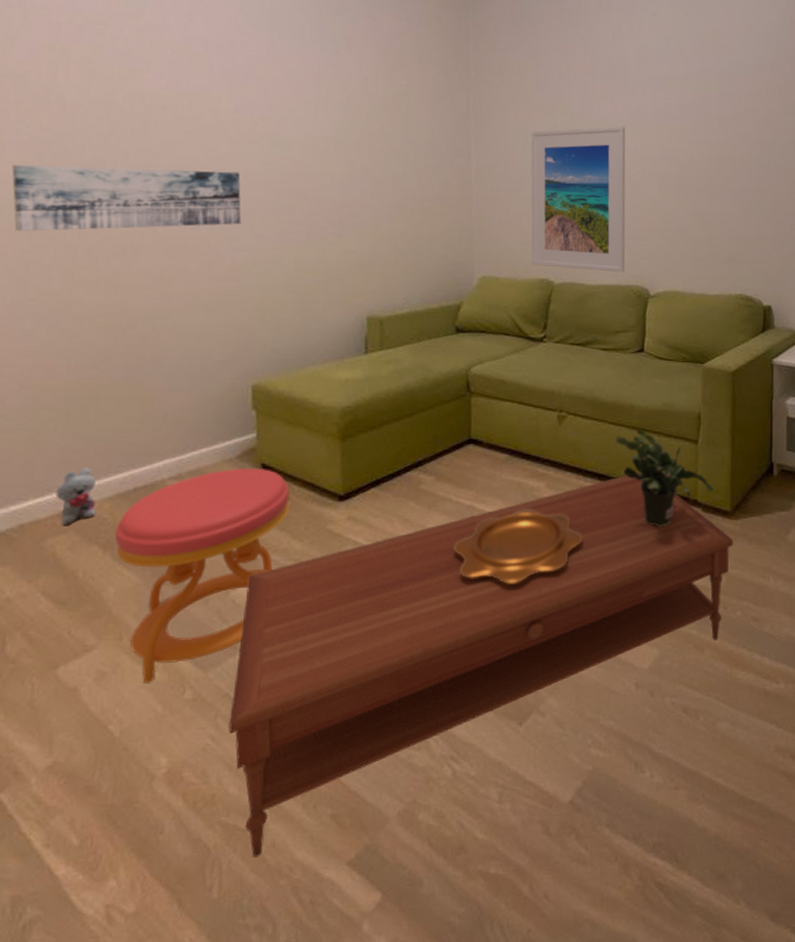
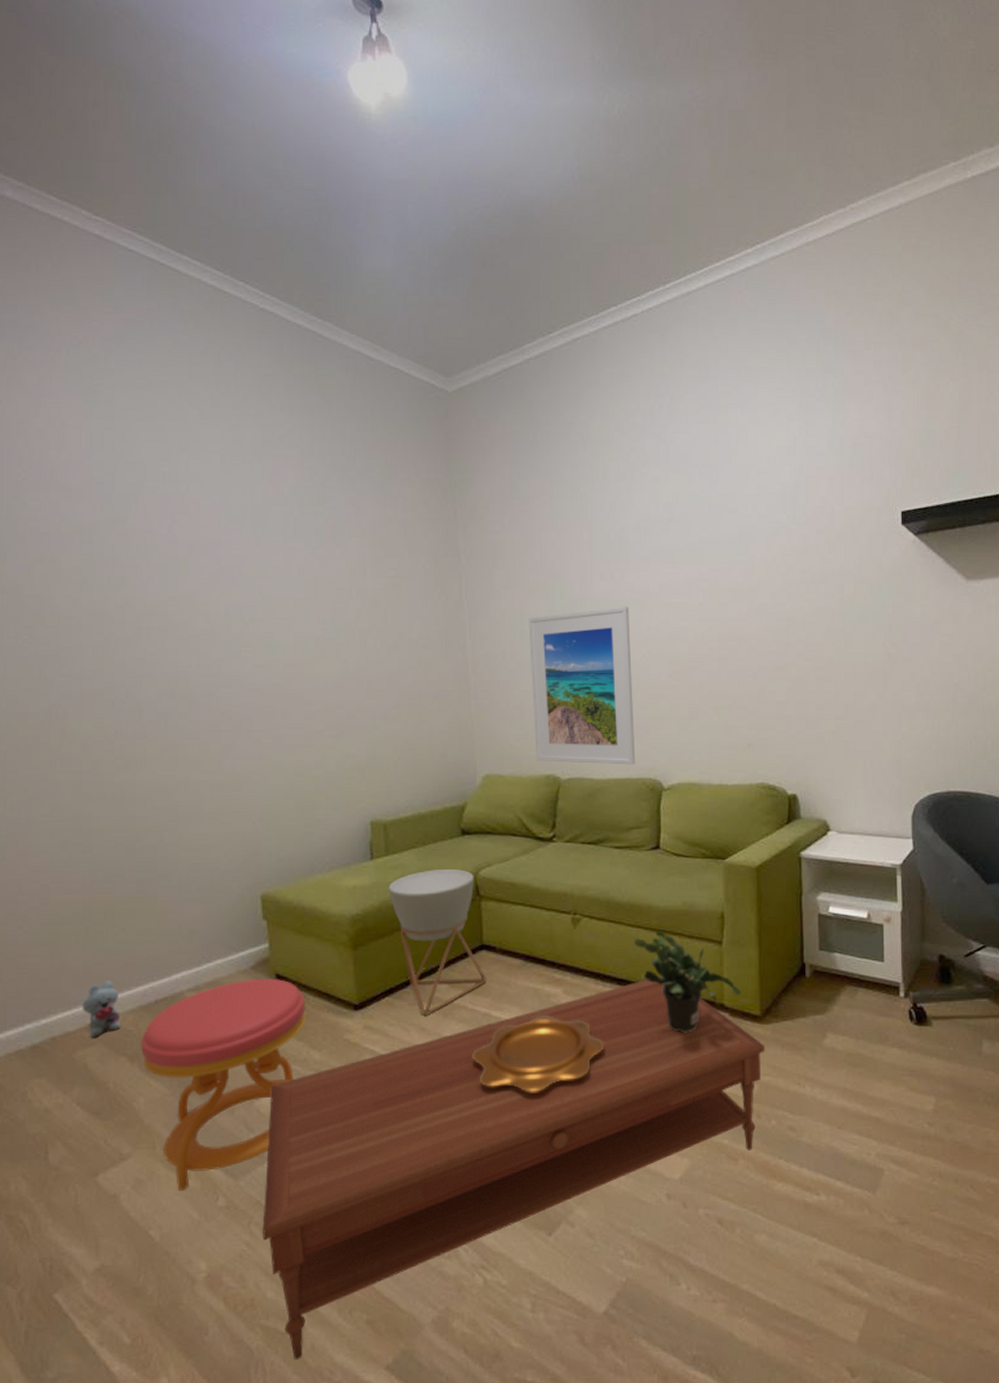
wall art: present [12,164,242,232] -> none [15,677,239,749]
planter: none [380,365,472,507] -> present [388,869,486,1016]

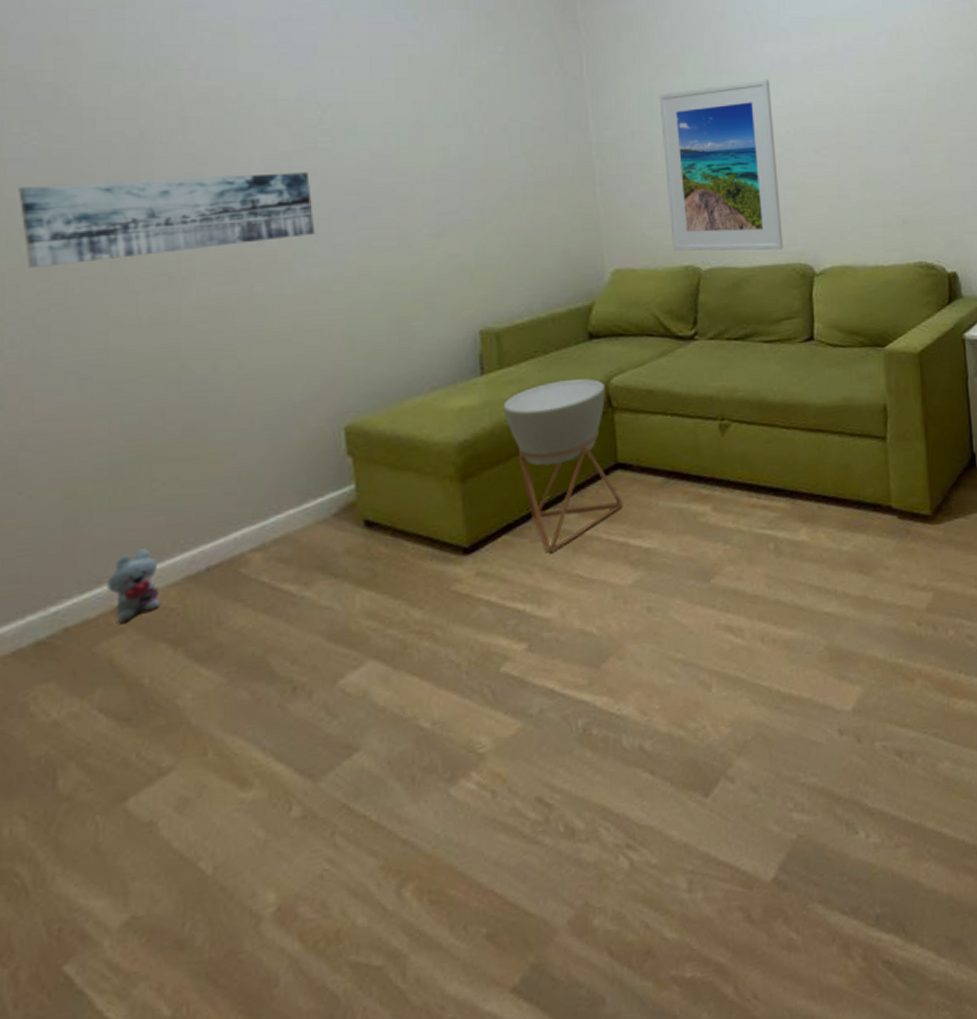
wall art: none [15,677,239,749] -> present [18,172,315,269]
stool: present [141,978,305,1191] -> none [187,526,403,805]
coffee table: present [262,975,765,1360] -> none [350,480,938,1000]
decorative bowl: present [471,1016,604,1092] -> none [607,538,761,630]
potted plant: present [634,931,742,1033] -> none [790,430,911,543]

